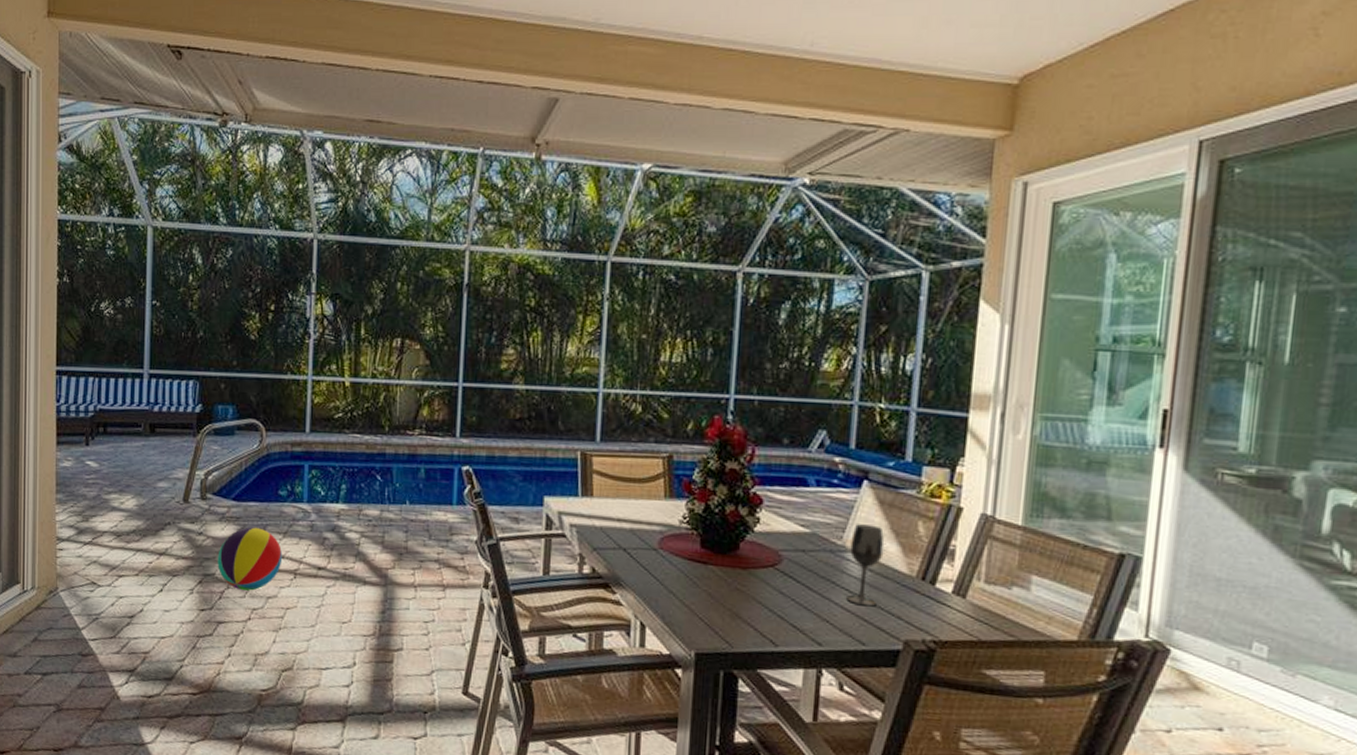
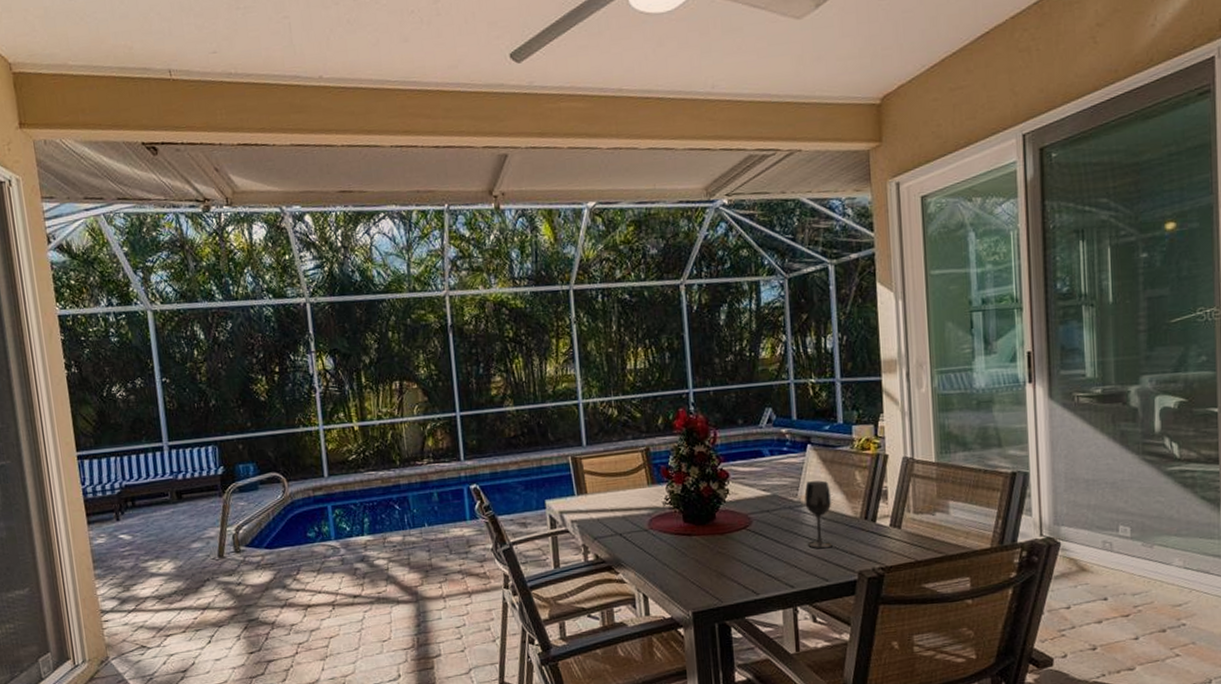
beach ball: present [217,527,283,591] -> none [258,569,320,629]

